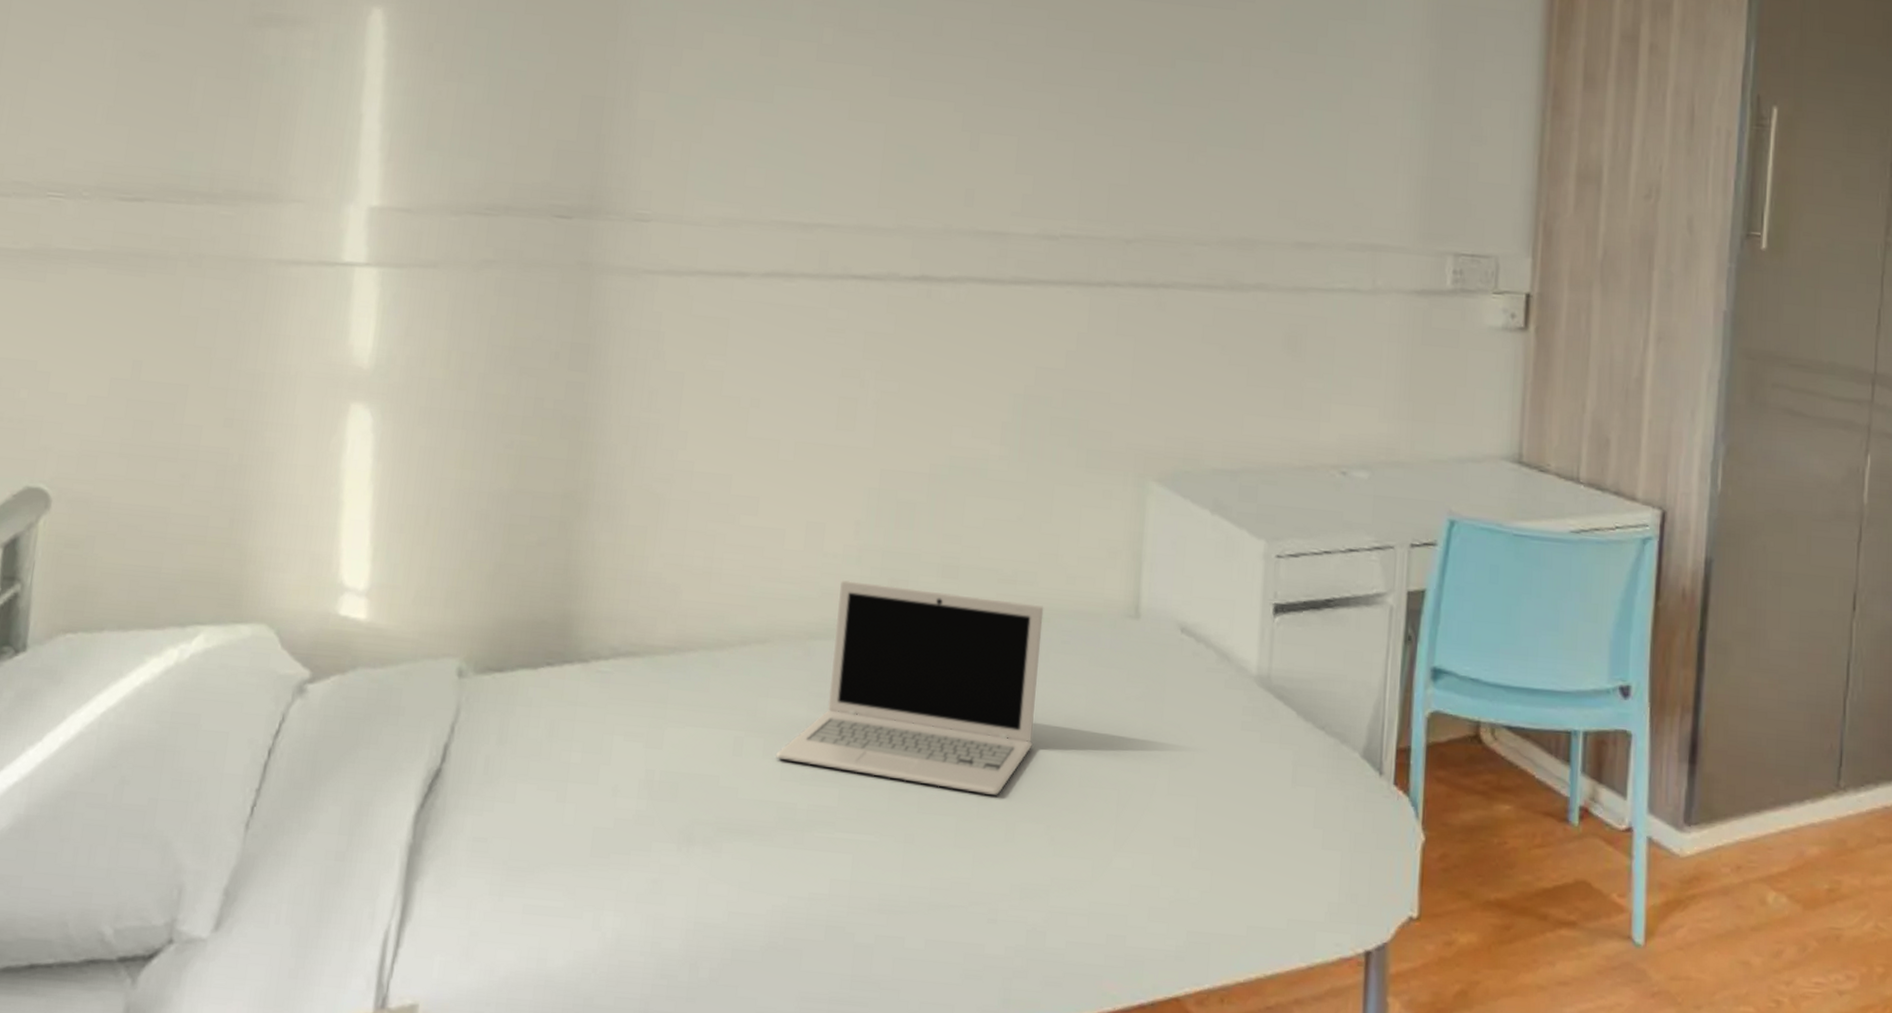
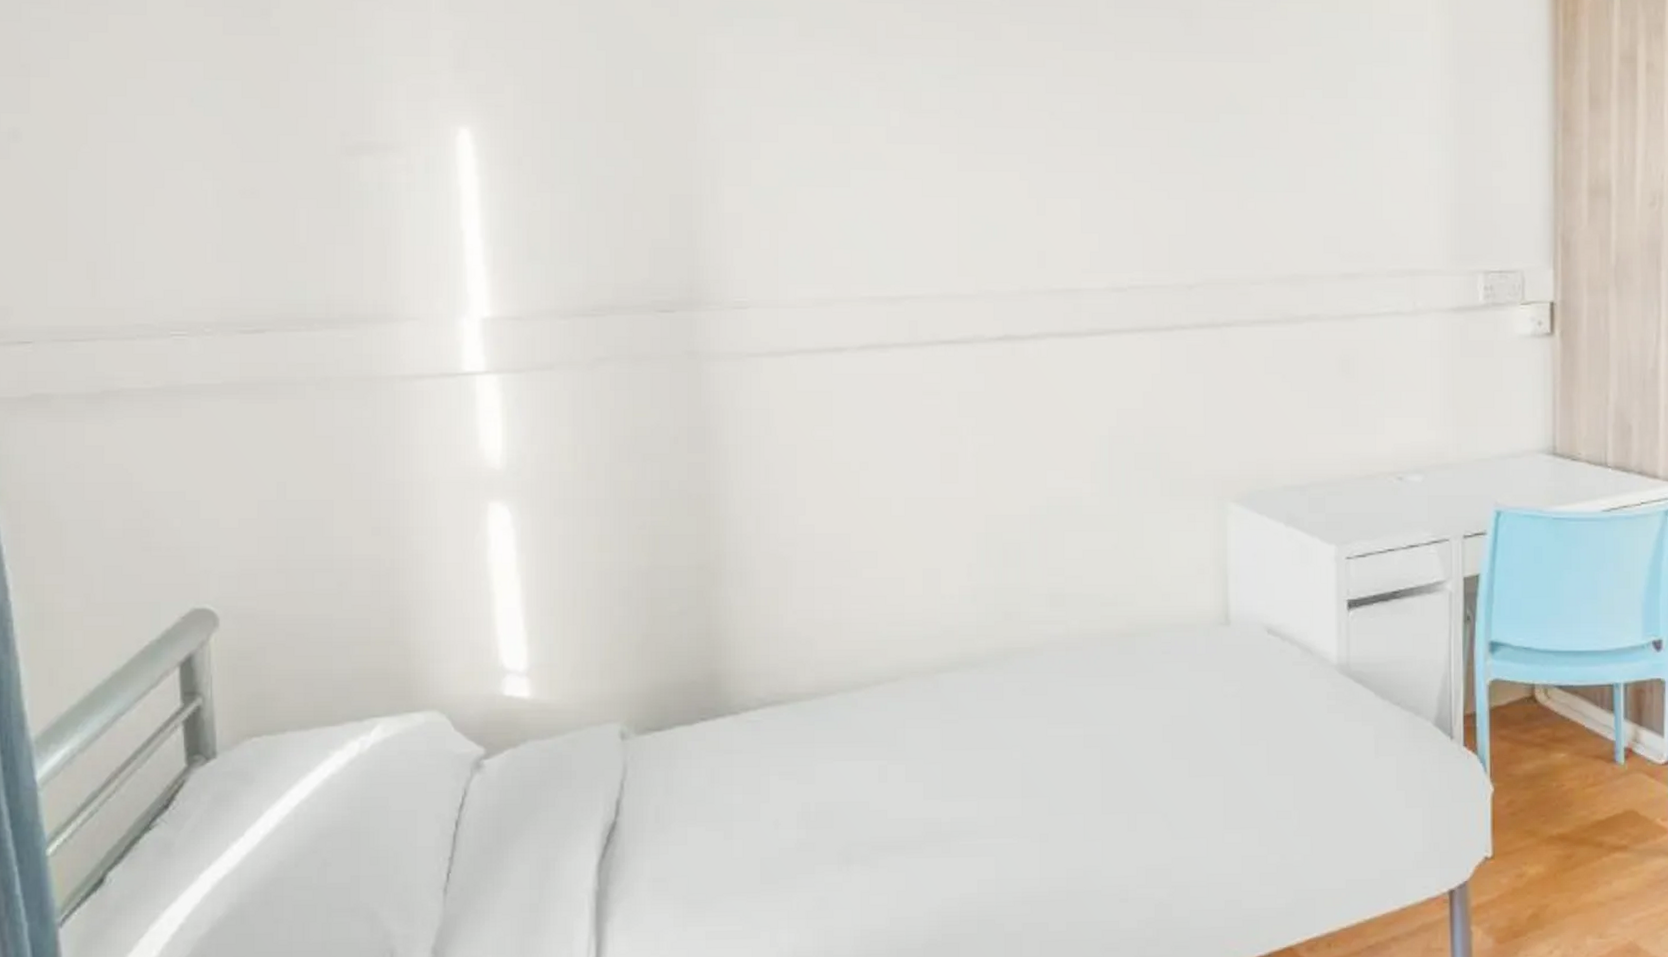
laptop: present [776,579,1044,796] -> none [918,617,1145,793]

